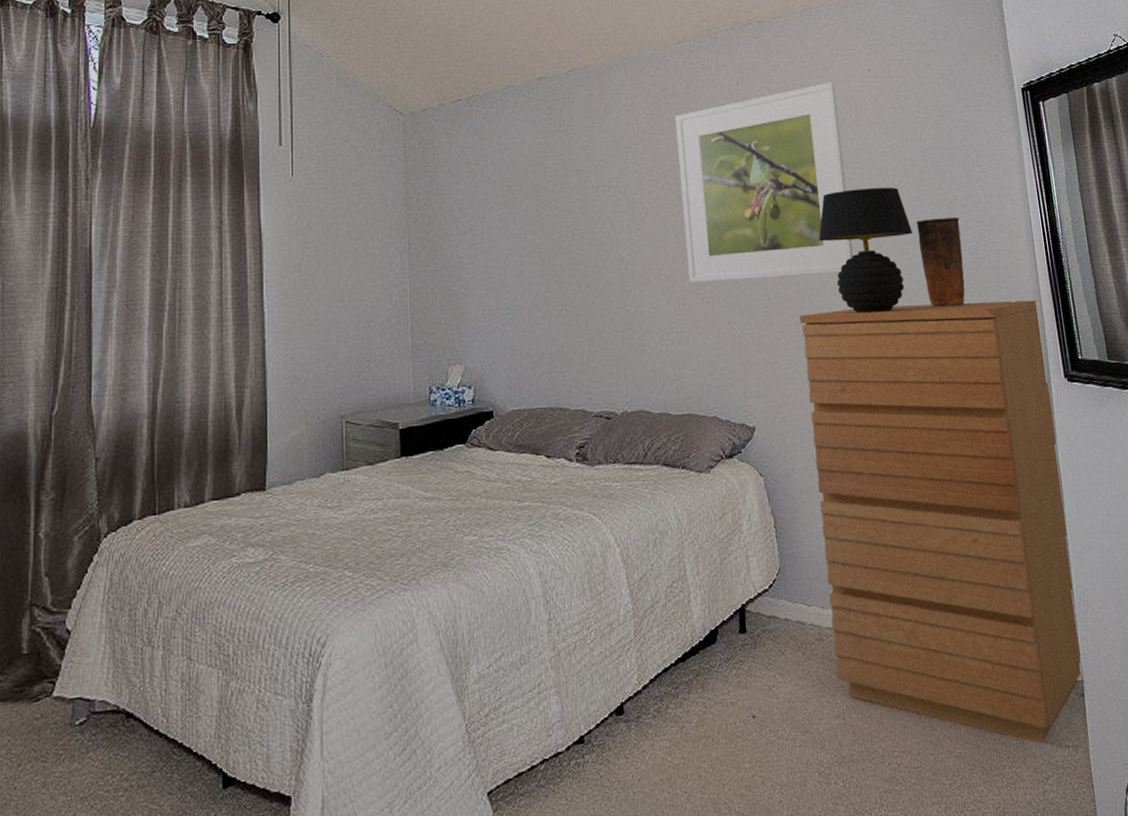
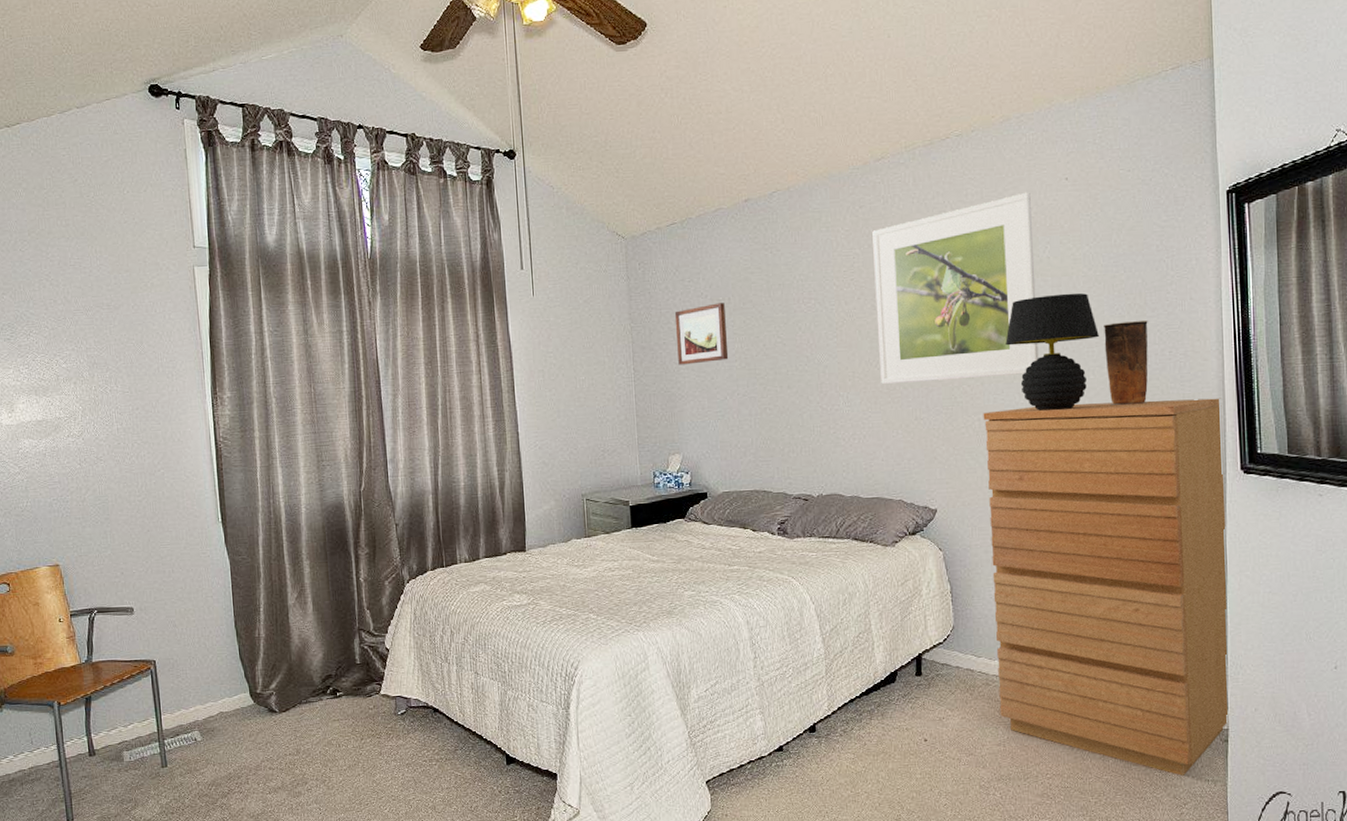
wall art: none [458,189,520,259] -> present [674,303,729,365]

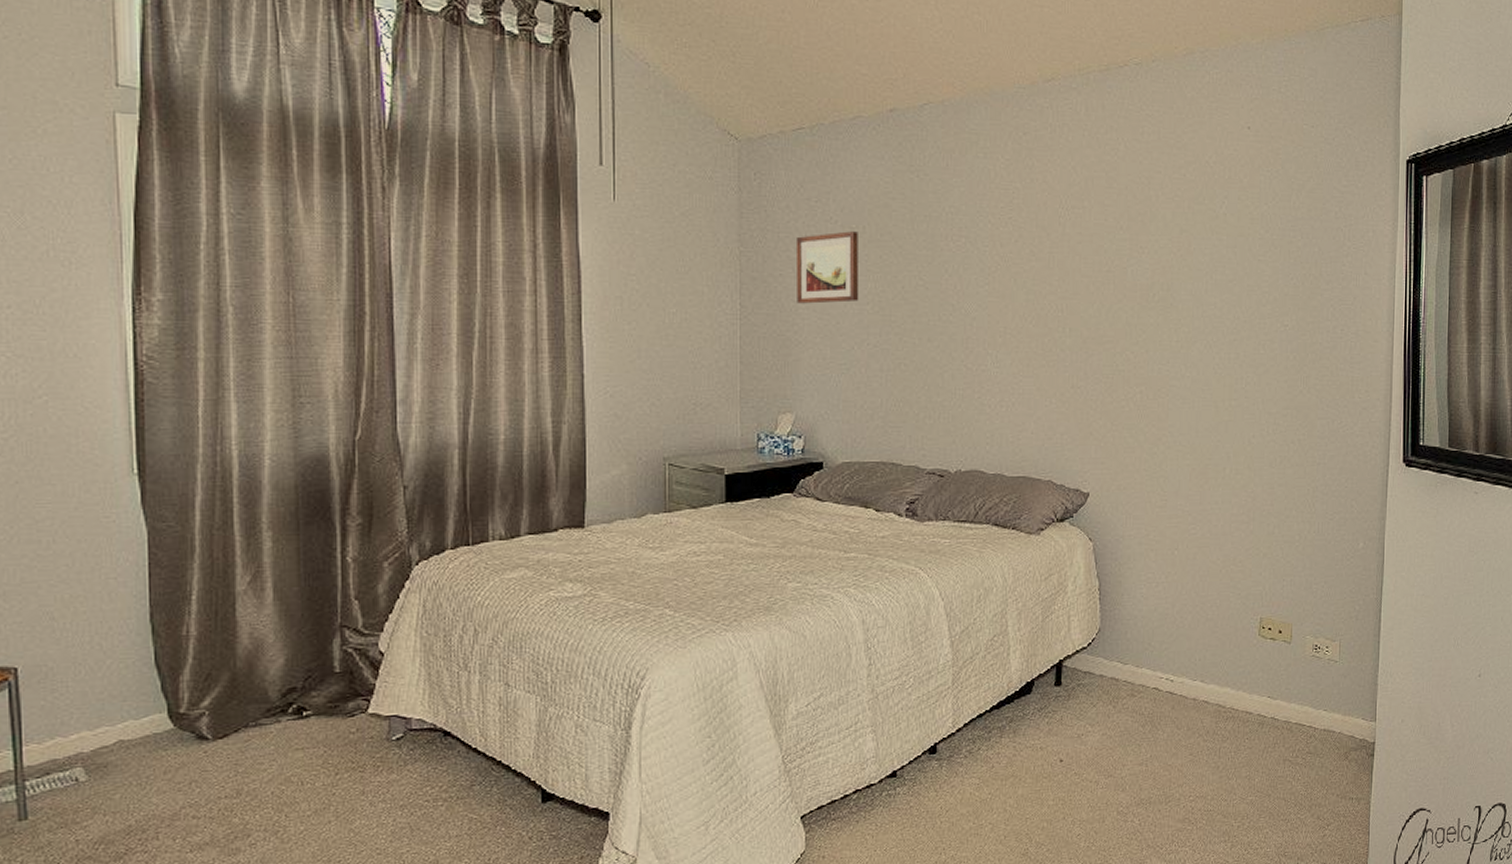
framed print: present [872,192,1039,385] -> none [1035,137,1211,345]
dresser: present [983,398,1229,776] -> none [1144,380,1389,794]
table lamp: present [1005,293,1099,411] -> none [1174,256,1272,386]
vase: present [1104,321,1148,406] -> none [1277,293,1322,386]

